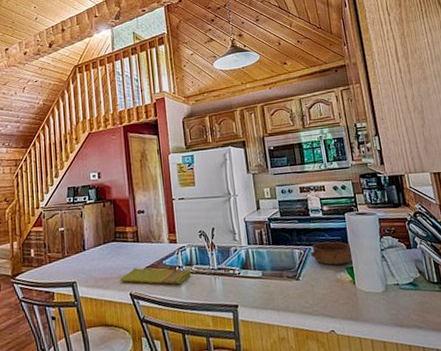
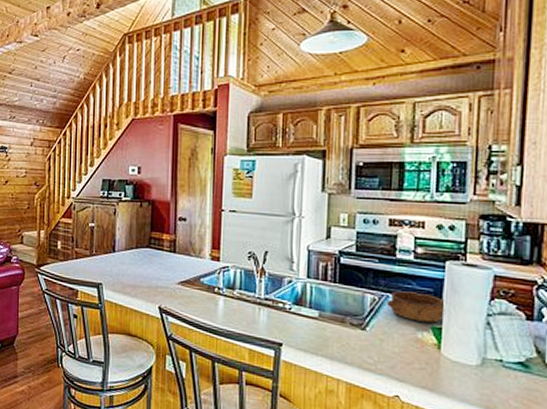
dish towel: present [119,268,192,285] -> none [149,280,232,307]

